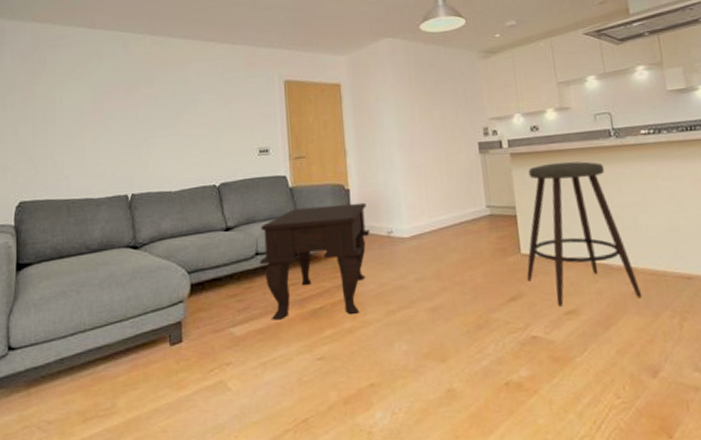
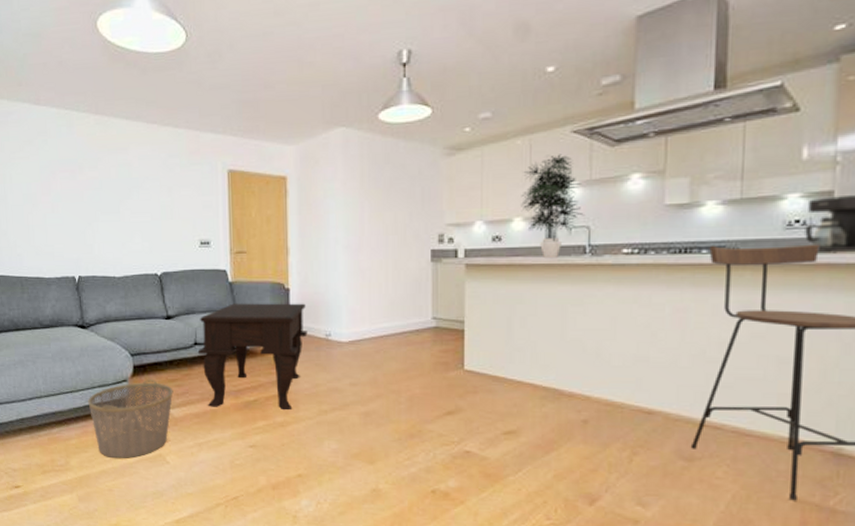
basket: none [139,297,235,393] -> present [88,379,174,459]
bar stool: present [526,161,642,307] -> none [467,277,592,427]
plant: none [549,53,606,144] -> present [521,154,586,259]

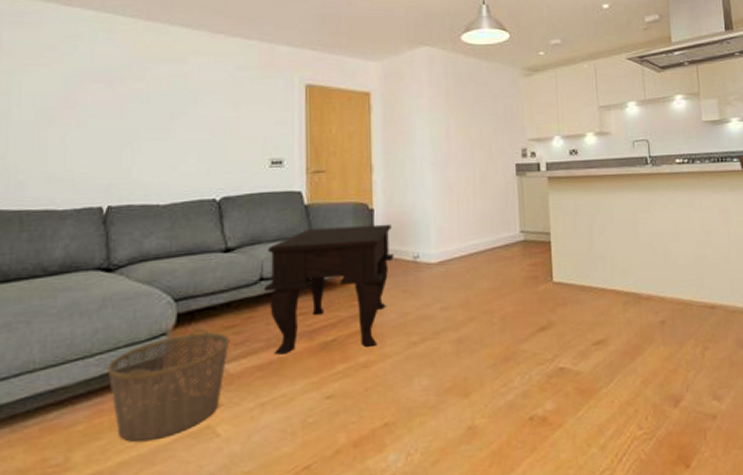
plant: present [521,154,586,259] -> none [591,77,644,170]

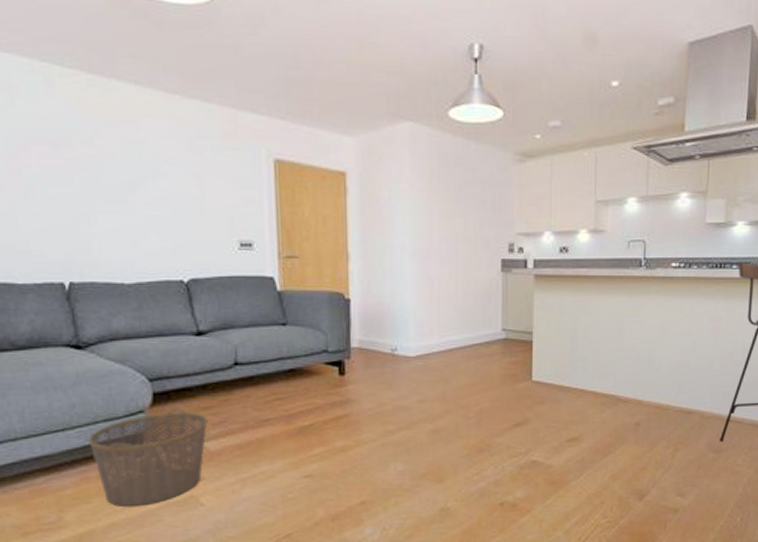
side table: present [263,224,394,355] -> none [238,315,371,436]

